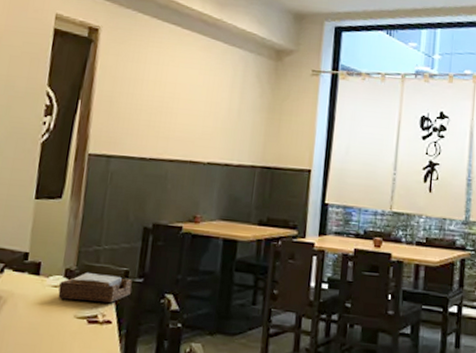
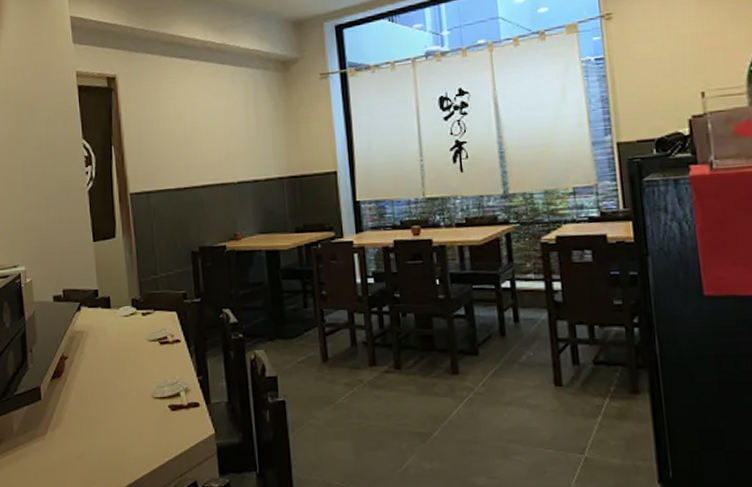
napkin holder: present [58,273,132,303] -> none [129,299,193,327]

